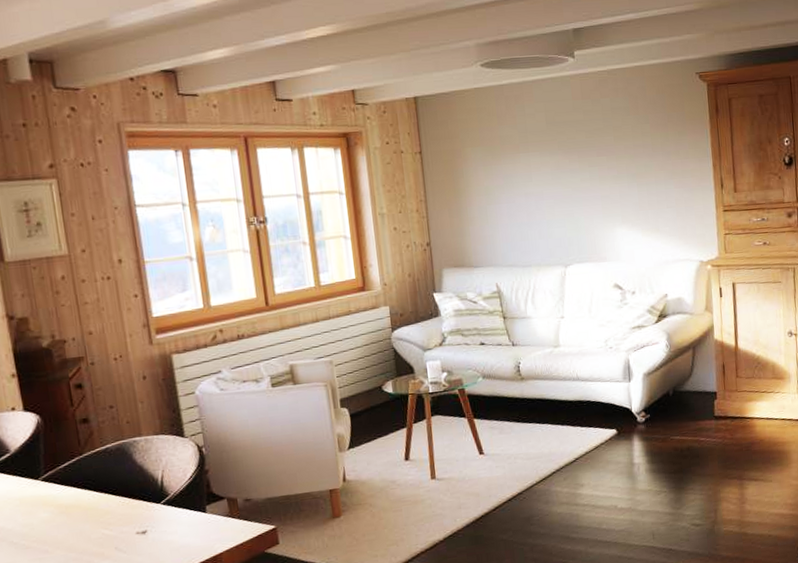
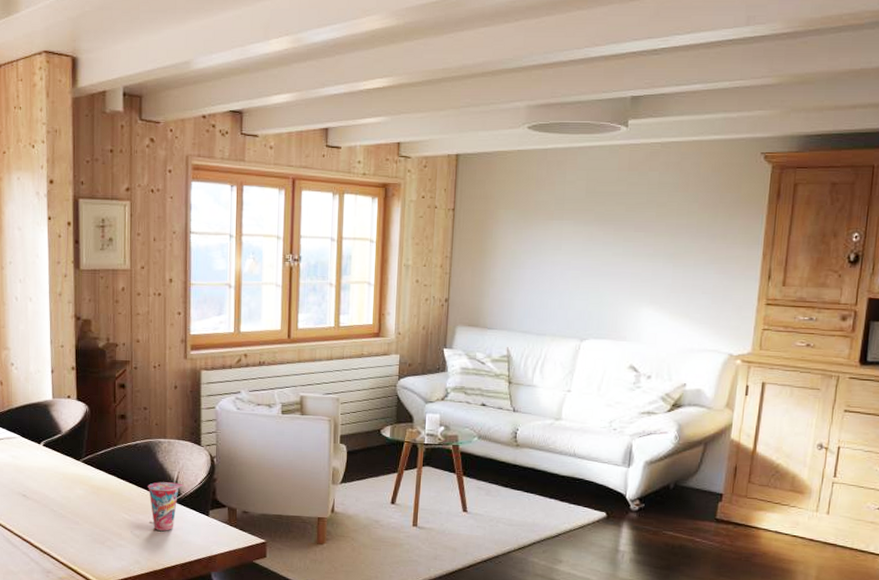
cup: none [128,482,172,541] -> present [148,482,184,531]

